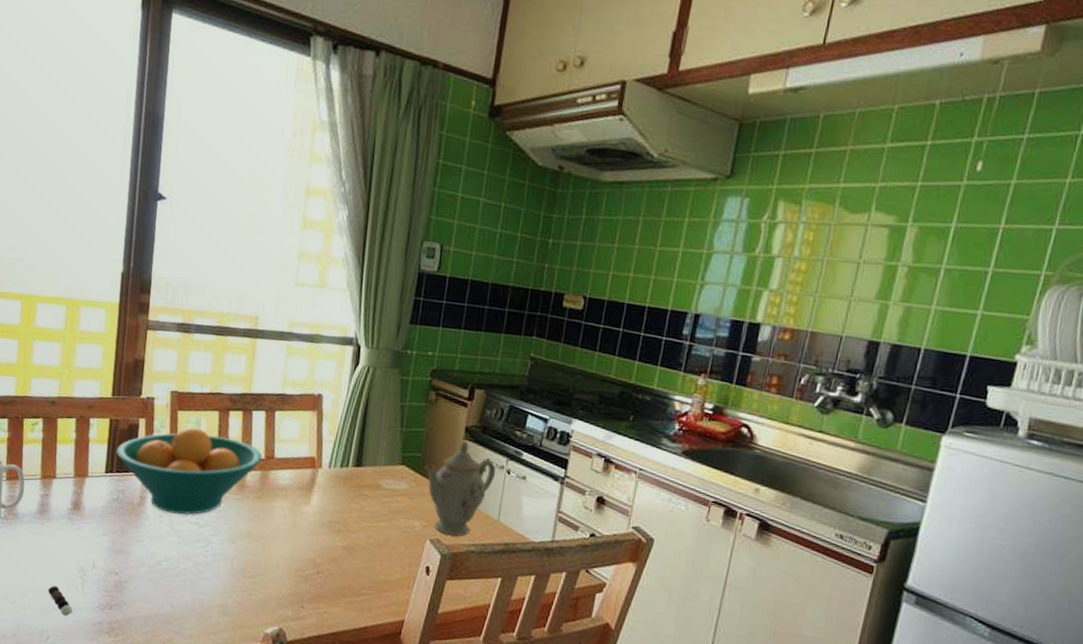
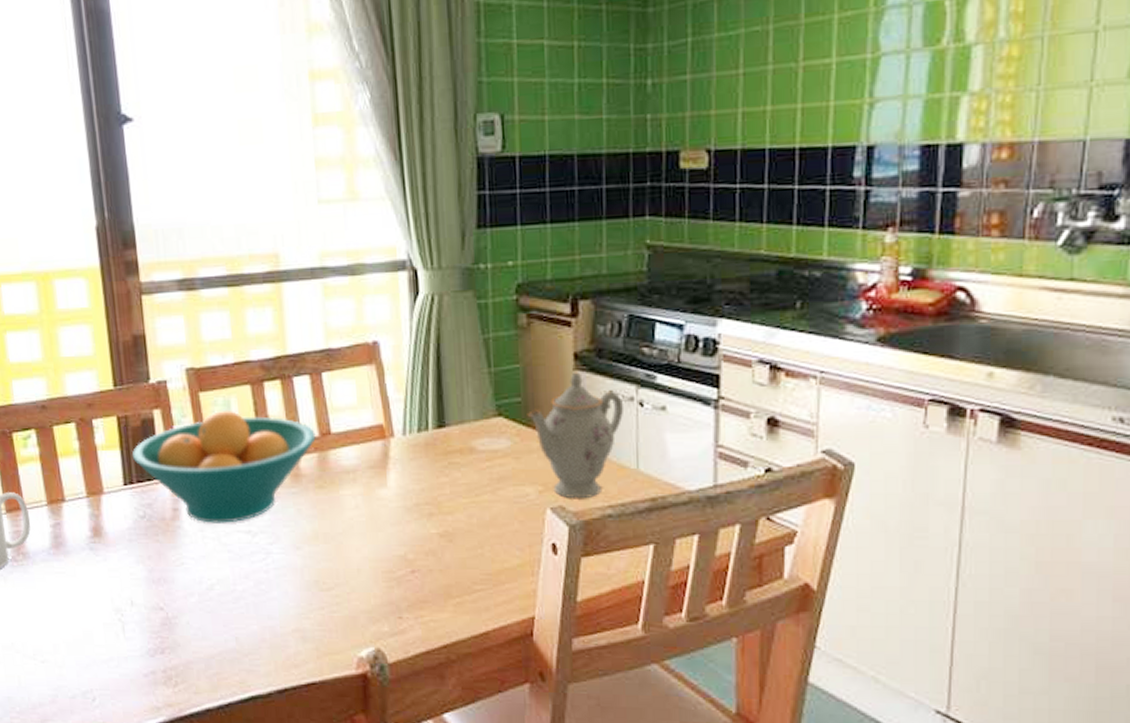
pepper shaker: present [47,586,73,616] -> none [82,635,118,670]

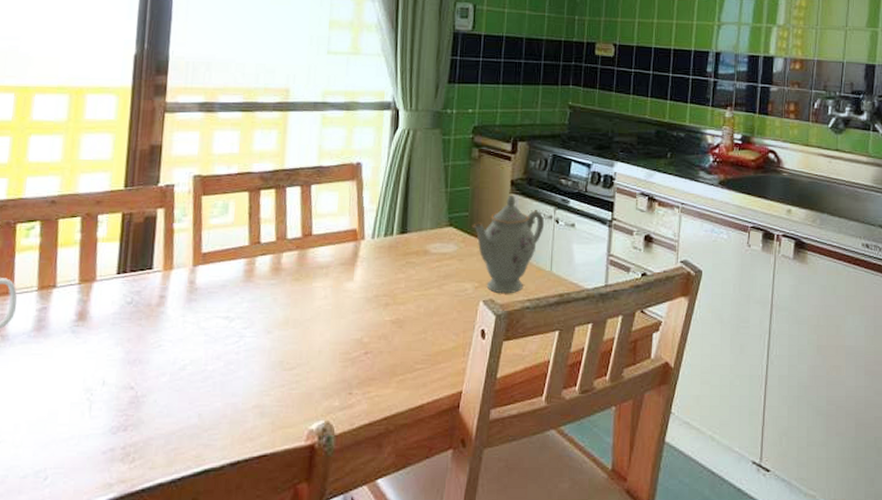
fruit bowl: present [131,409,316,523] -> none [129,211,299,310]

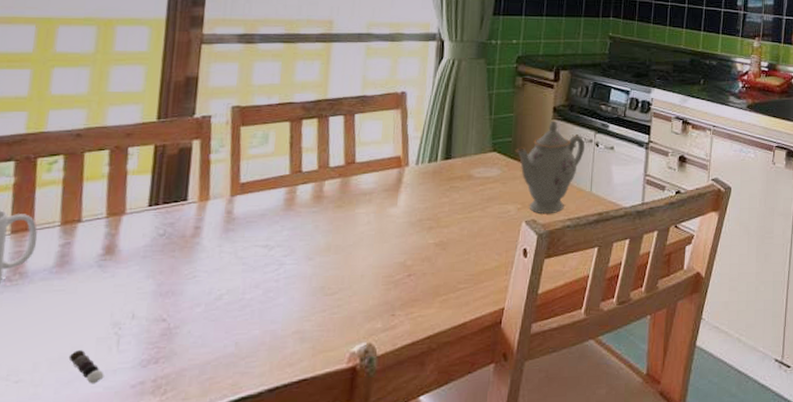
pepper shaker: none [45,414,78,448] -> present [68,350,104,384]

